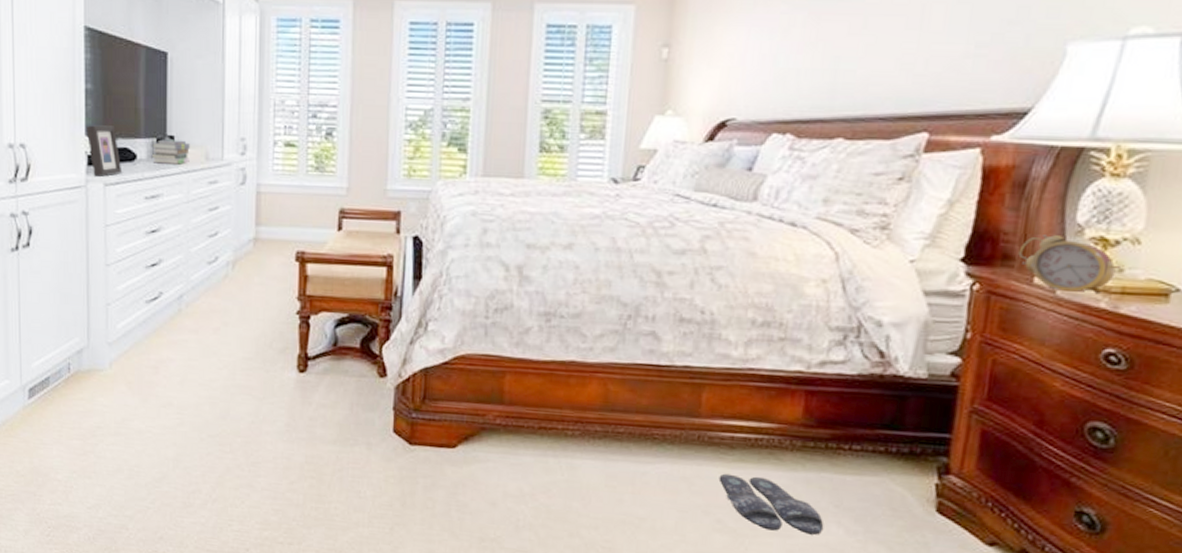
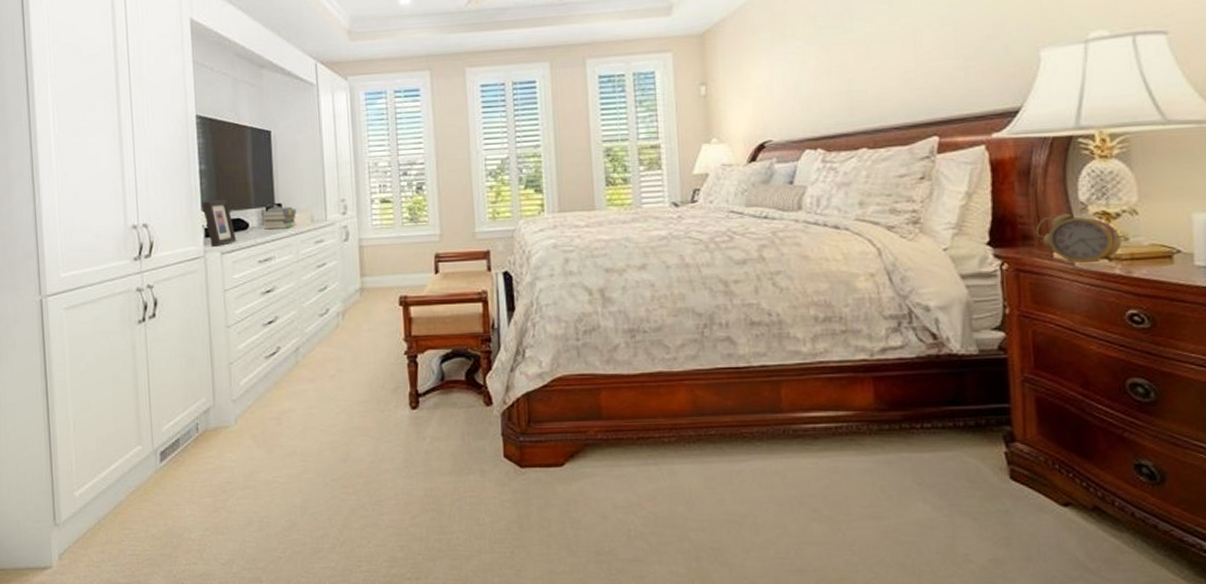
slippers: present [719,473,823,535] -> none [808,463,910,514]

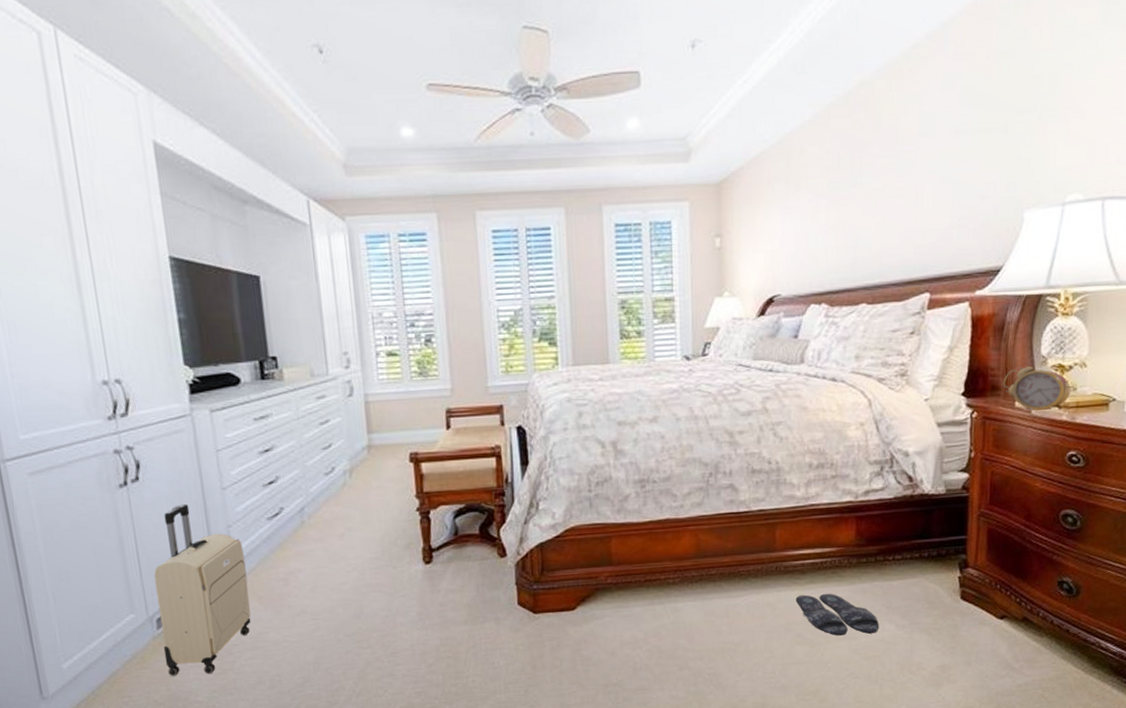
suitcase: none [161,340,245,511] -> present [154,503,251,676]
picture frame: present [202,200,237,247] -> none [183,352,228,404]
books: present [262,206,297,230] -> none [255,360,295,385]
slippers: none [808,463,910,514] -> present [795,593,878,636]

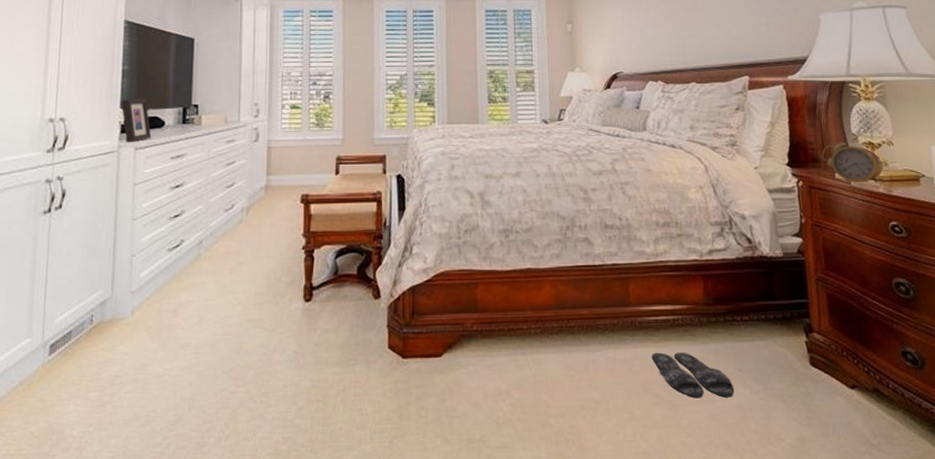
suitcase: present [154,503,251,676] -> none [49,232,142,407]
picture frame: none [183,352,228,404] -> present [121,99,152,142]

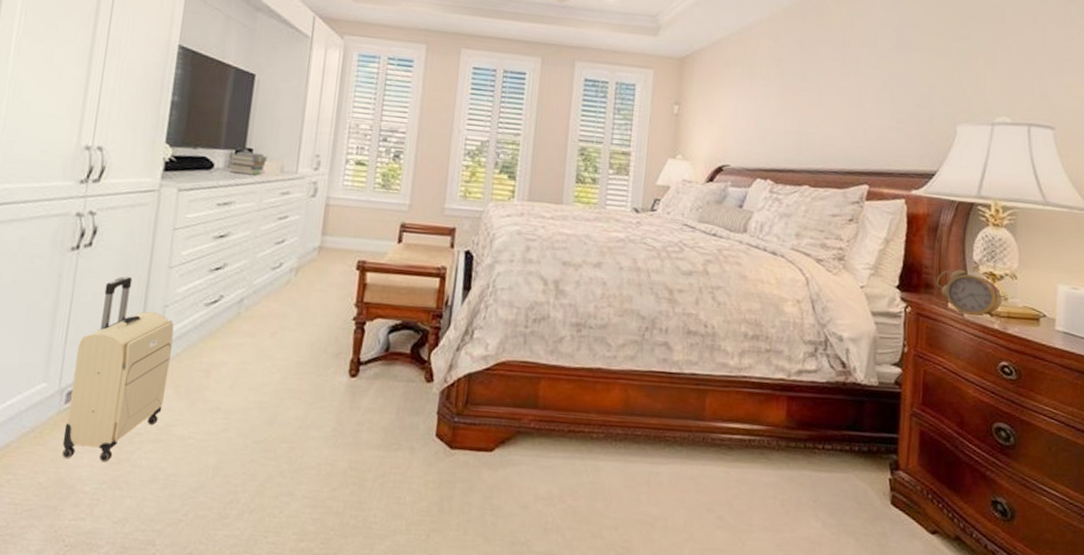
suitcase: none [49,232,142,407] -> present [62,276,174,463]
picture frame: present [121,99,152,142] -> none [166,134,198,182]
books: none [179,108,211,128] -> present [229,151,267,175]
slippers: present [651,352,734,398] -> none [720,472,805,529]

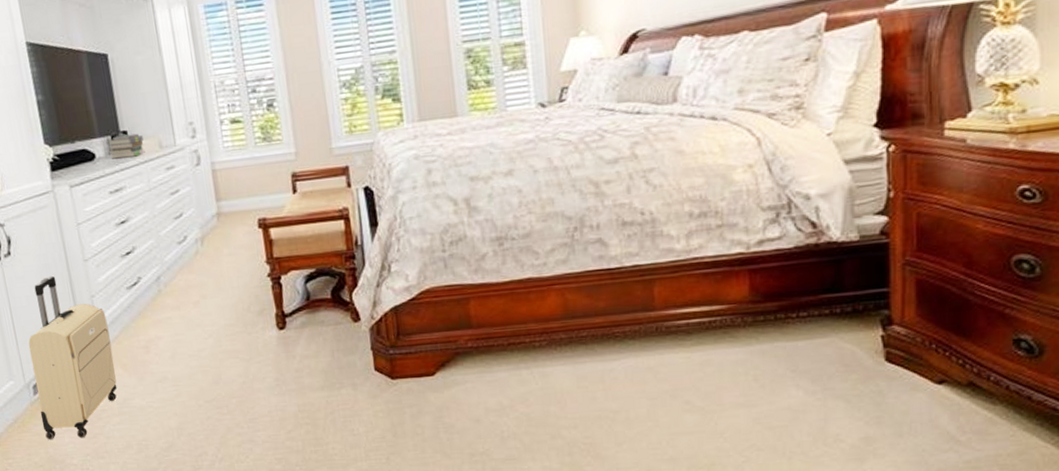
alarm clock: present [936,269,1006,318] -> none [926,88,1024,139]

